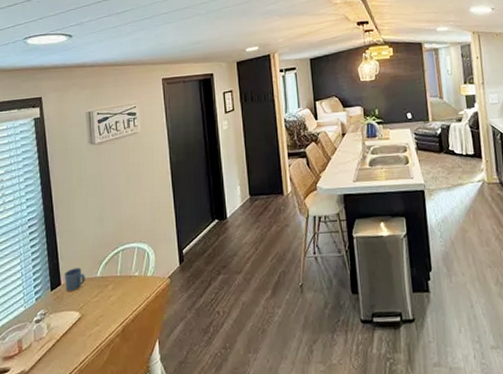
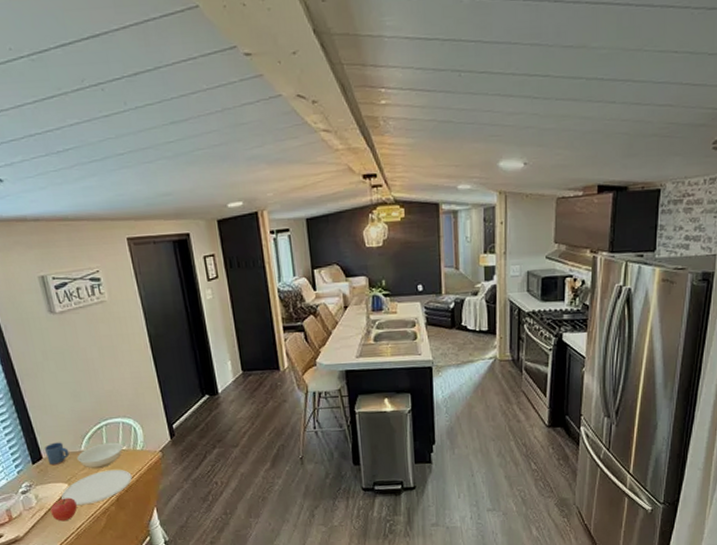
fruit: none [59,327,84,355] -> present [50,497,77,522]
plate: none [71,296,140,337] -> present [61,469,132,506]
bowl: none [92,268,135,296] -> present [77,442,123,468]

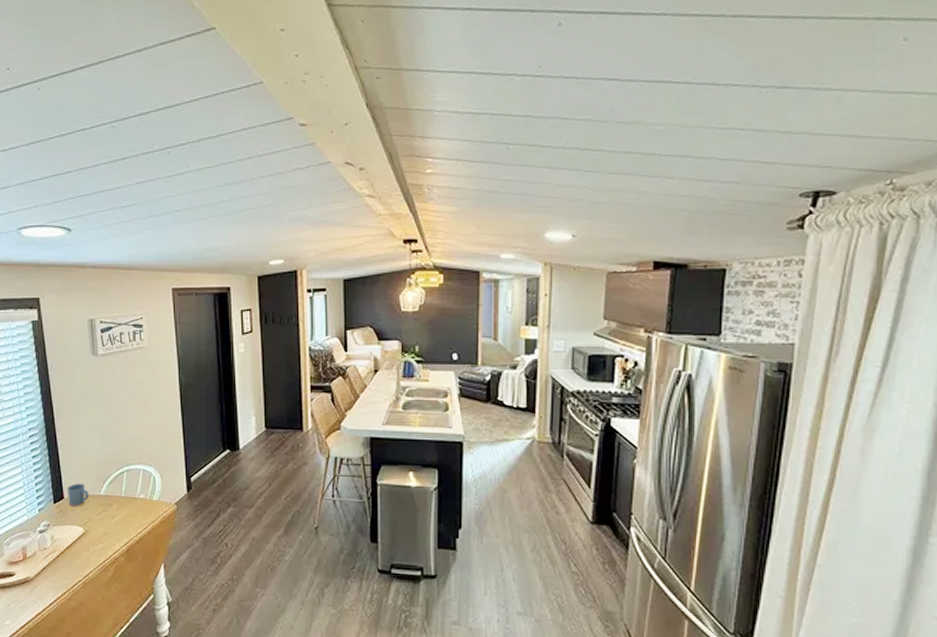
fruit: present [50,497,77,522] -> none [63,542,88,567]
plate: present [61,469,132,506] -> none [75,517,145,553]
bowl: present [77,442,123,468] -> none [96,489,140,515]

